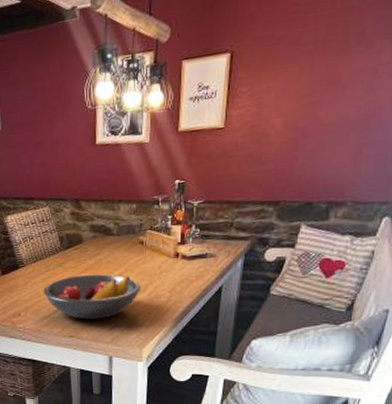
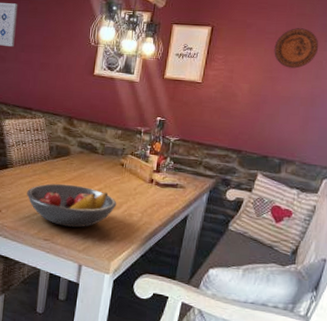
decorative plate: none [313,27,373,86] -> present [274,28,319,69]

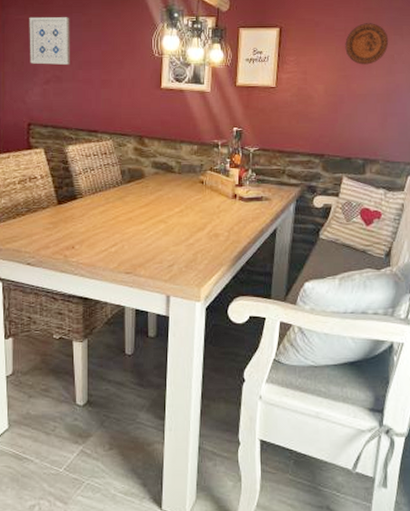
fruit bowl: present [27,183,117,228] -> none [101,209,201,256]

